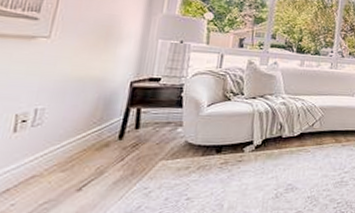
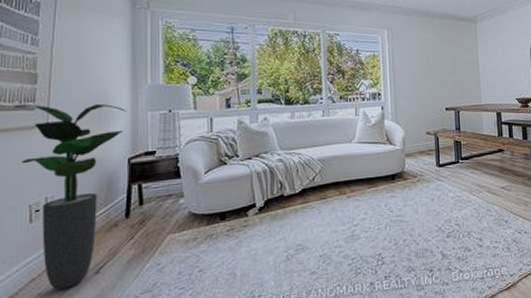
potted plant: none [13,11,138,203] -> present [12,103,128,290]

